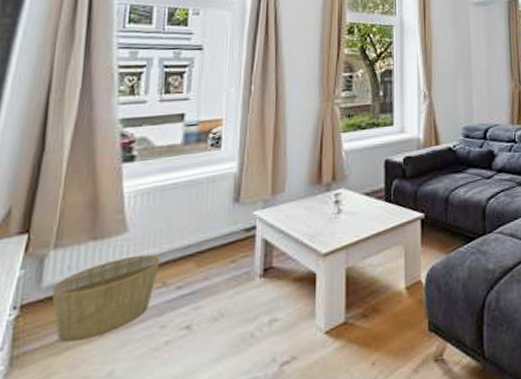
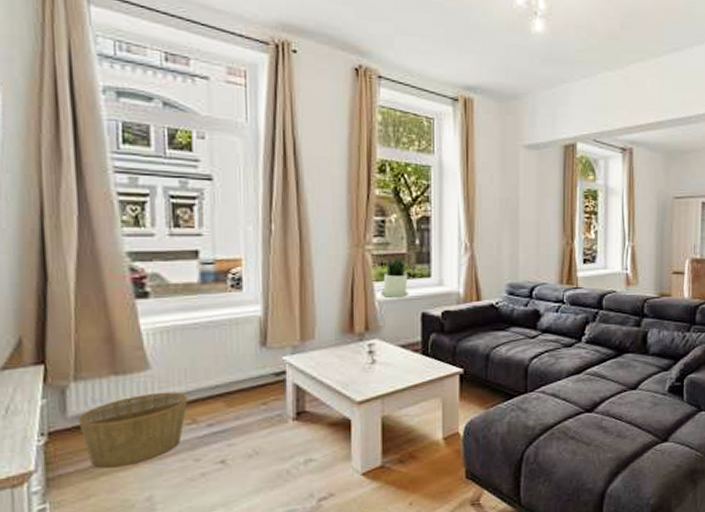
planter: none [347,107,374,148] -> present [380,256,410,299]

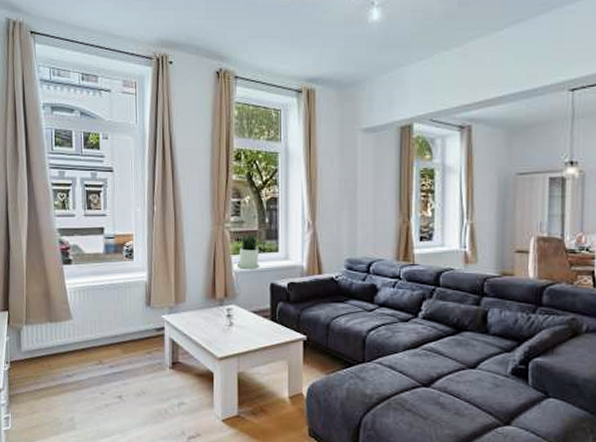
basket: present [78,391,188,468] -> none [28,337,97,393]

